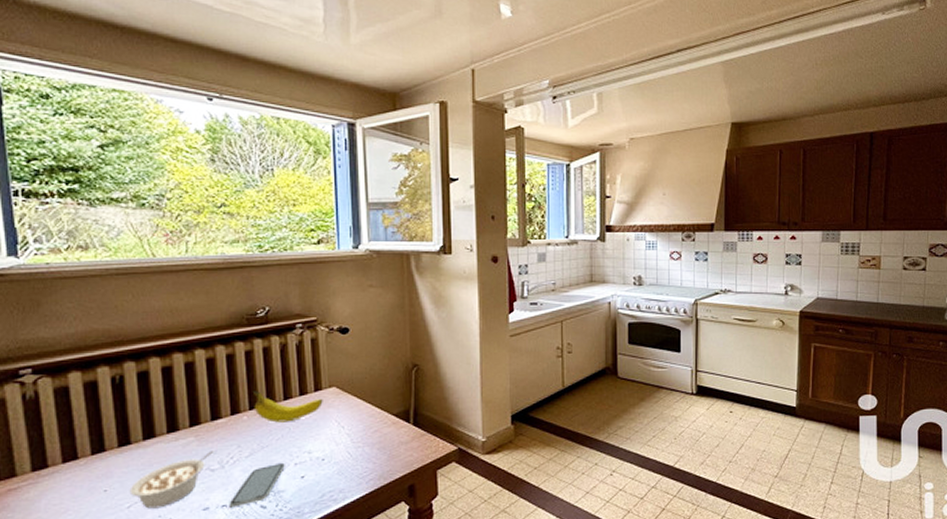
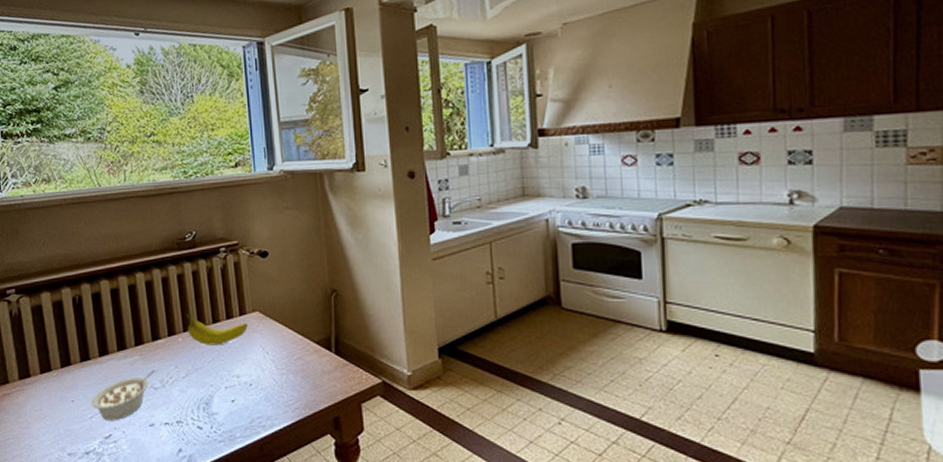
smartphone: present [229,462,285,508] -> none [170,385,217,426]

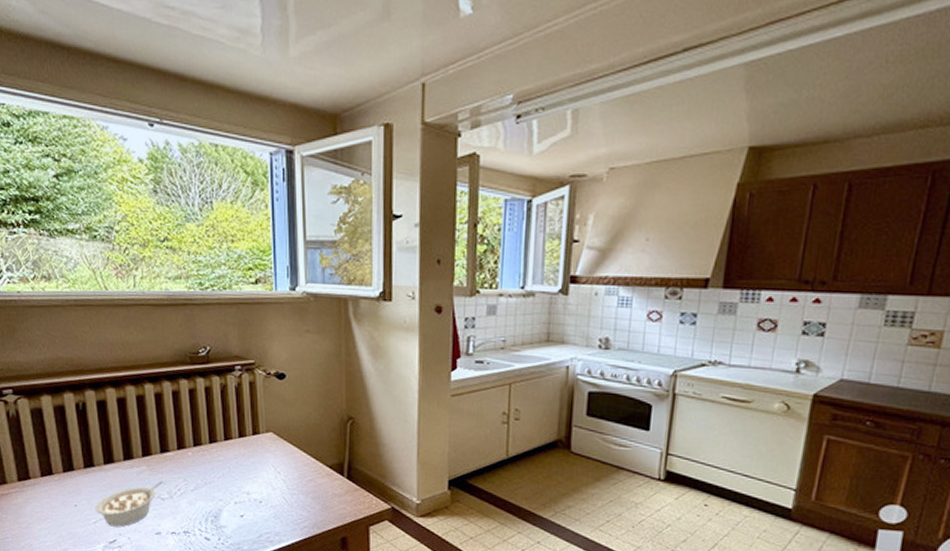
fruit: present [185,314,248,346] -> none [196,429,261,462]

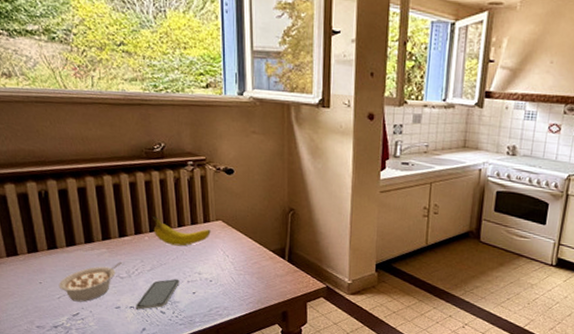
smartphone: none [177,499,226,536] -> present [135,279,180,310]
fruit: none [196,429,261,462] -> present [152,216,211,246]

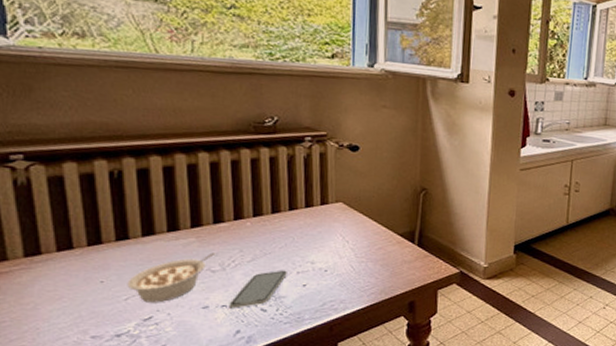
fruit: present [152,216,211,246] -> none [257,199,329,232]

